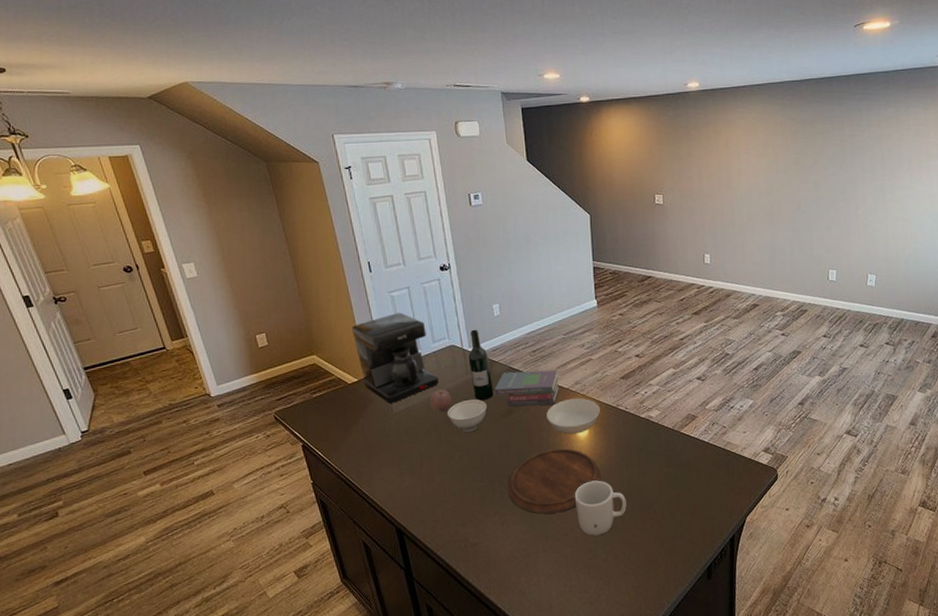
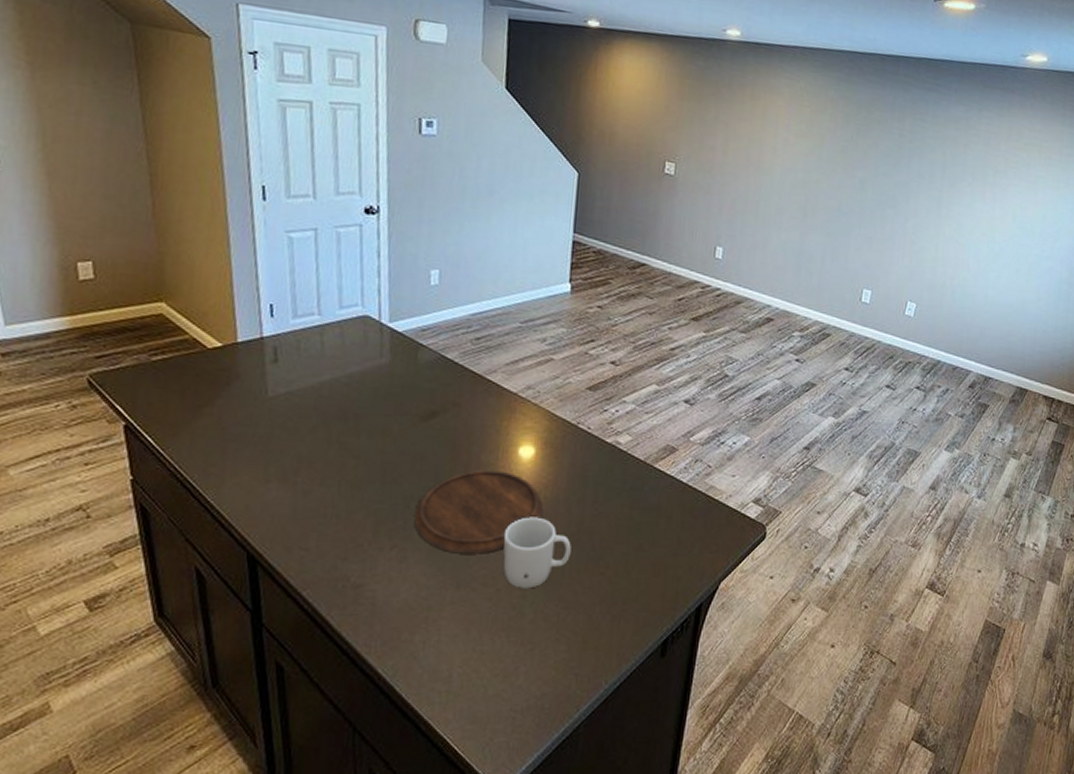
coffee maker: present [351,312,439,403] -> none [223,261,341,383]
fruit: present [429,389,452,412] -> none [322,373,355,404]
bowl: present [448,400,487,433] -> none [346,392,402,436]
wine bottle: present [468,329,494,401] -> none [385,298,415,395]
books: present [494,370,559,407] -> none [415,360,507,412]
bowl: present [546,398,600,434] -> none [482,406,554,454]

